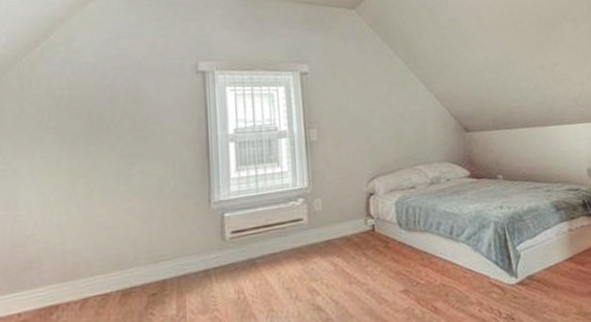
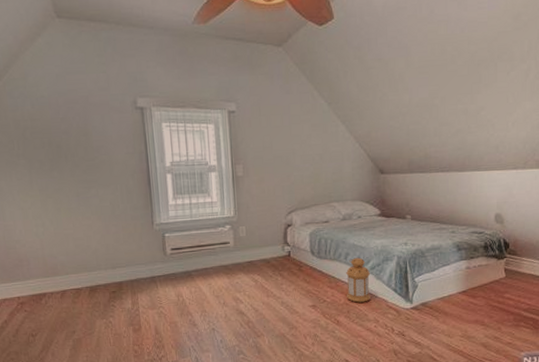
lantern: none [439,226,470,283] -> present [346,257,371,303]

